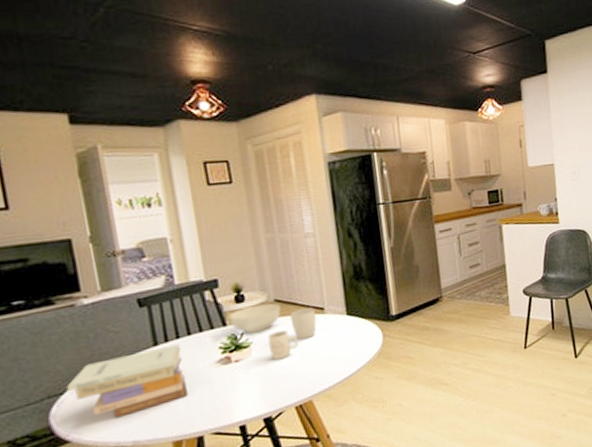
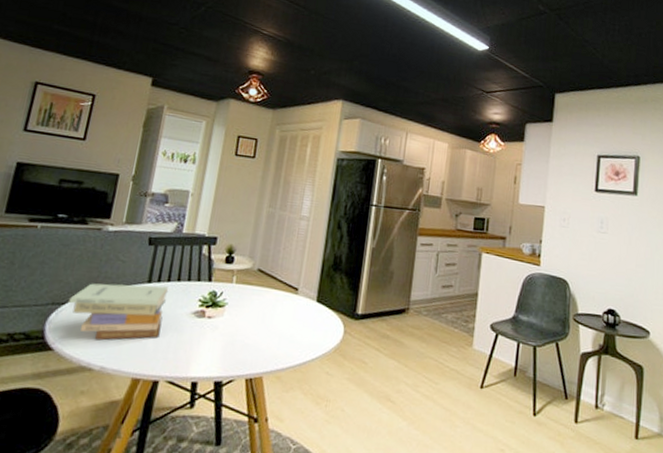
bowl: present [228,303,282,334] -> none [214,269,263,296]
mug: present [268,330,299,360] -> none [239,299,267,328]
cup: present [289,307,317,340] -> none [265,284,290,315]

